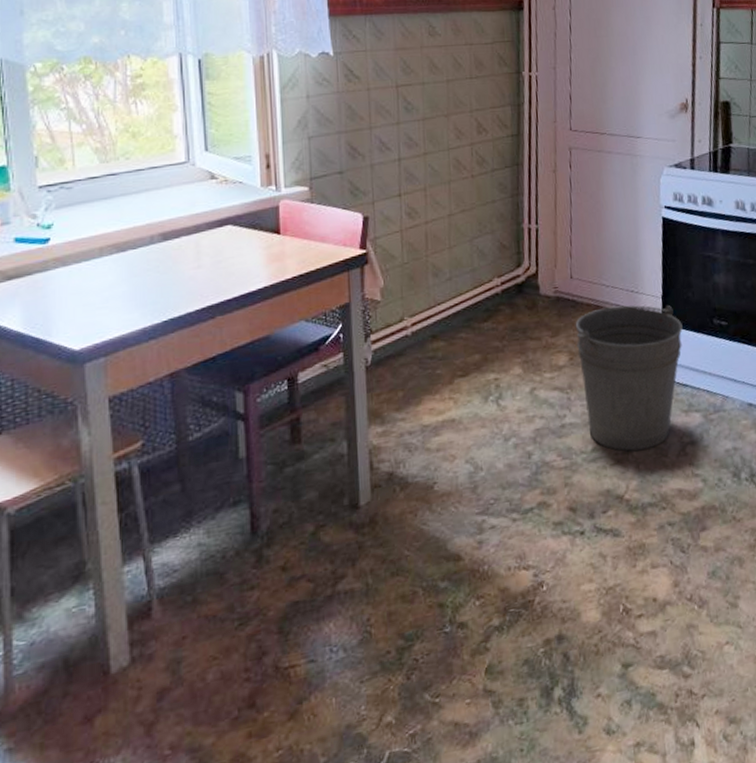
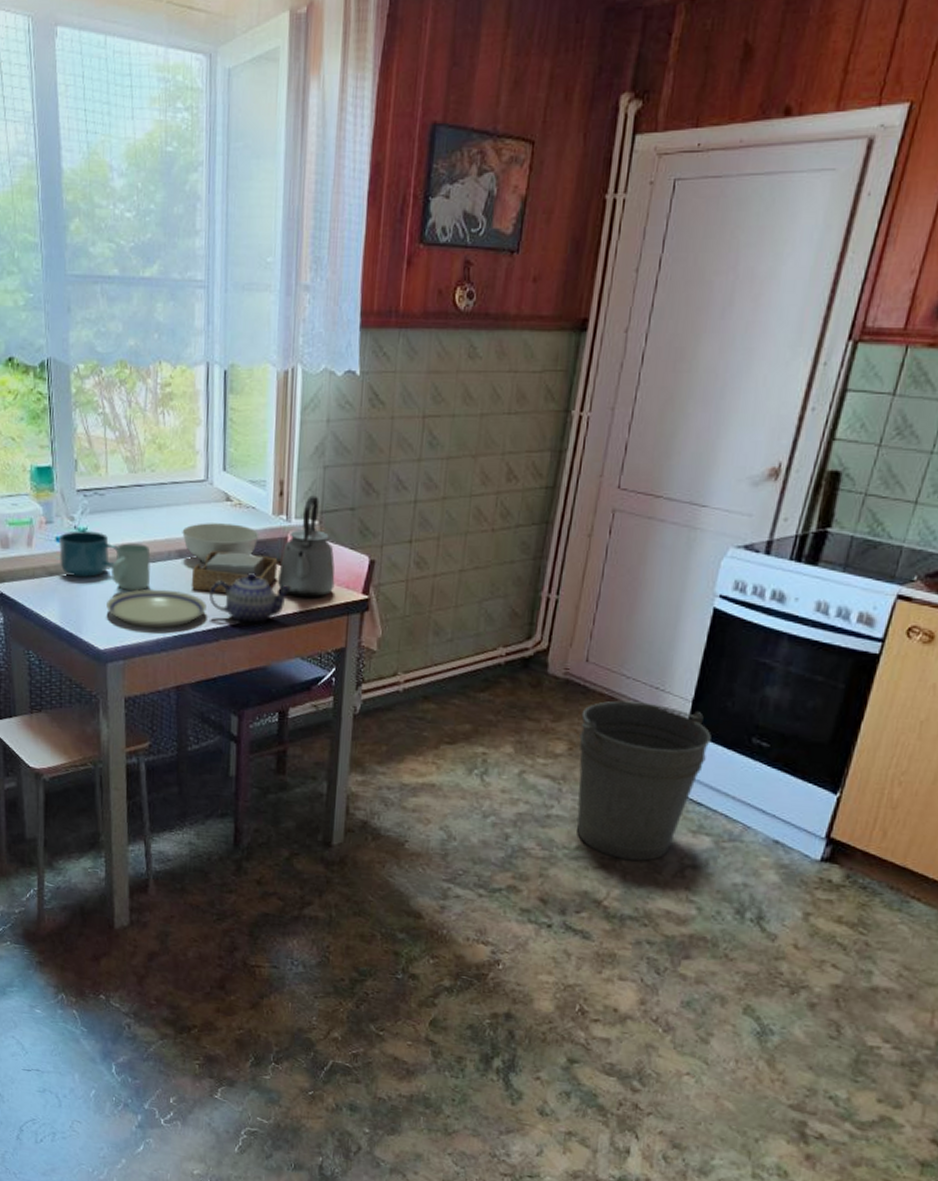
cup: none [19,226,92,277] -> present [59,530,118,578]
plate: none [81,274,198,318] -> present [106,589,207,628]
mug: none [85,232,131,282] -> present [112,543,151,591]
bowl: none [165,200,249,243] -> present [182,523,259,564]
napkin holder: none [178,226,272,271] -> present [191,551,278,594]
teapot: none [201,244,287,298] -> present [209,572,291,626]
kettle: none [272,164,332,262] -> present [277,495,335,599]

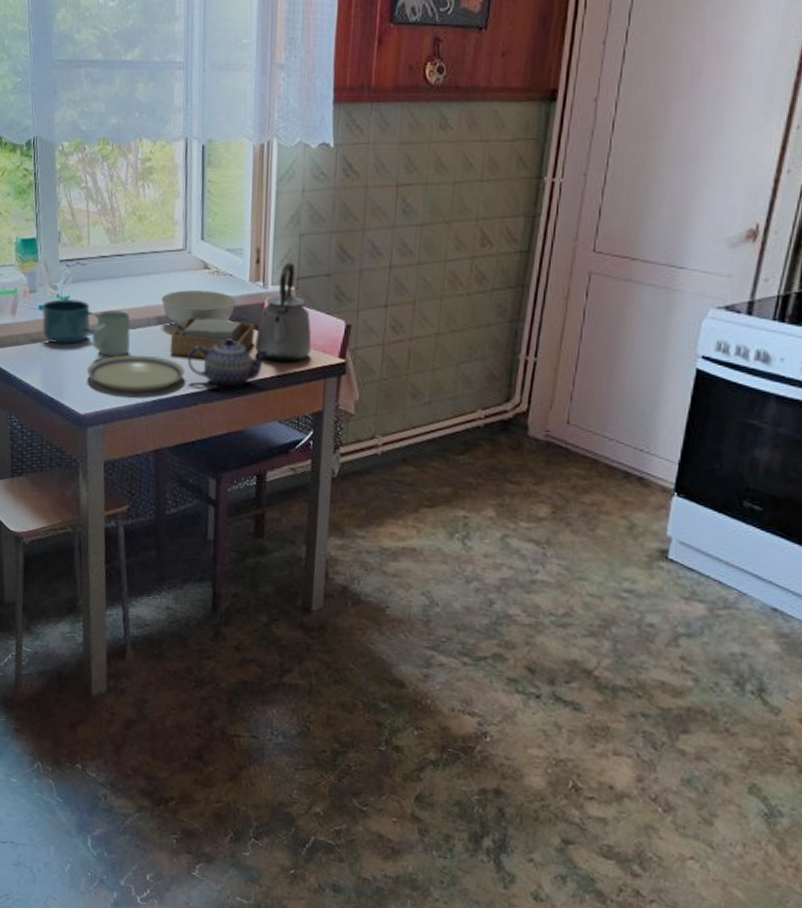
bucket: present [576,700,712,861] -> none [562,463,700,629]

